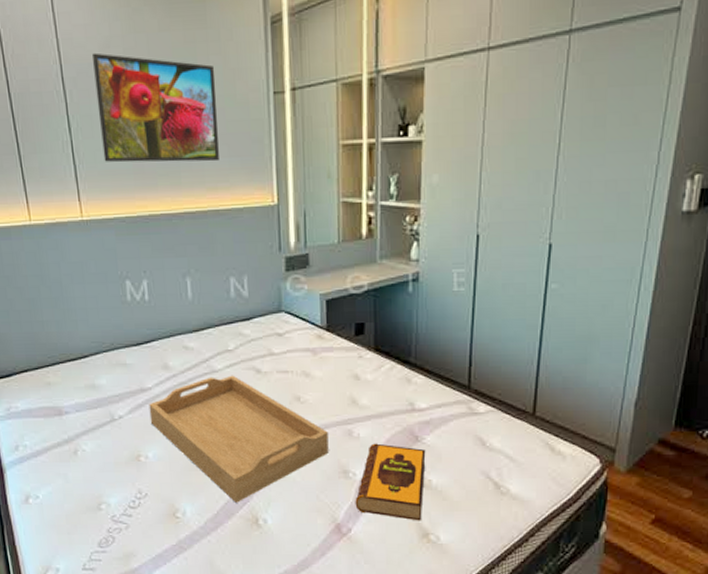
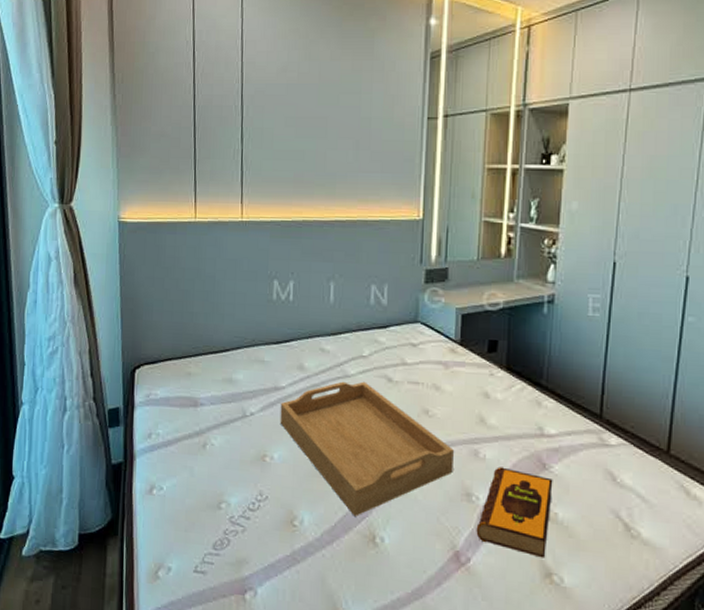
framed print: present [92,52,219,163] -> none [268,75,377,176]

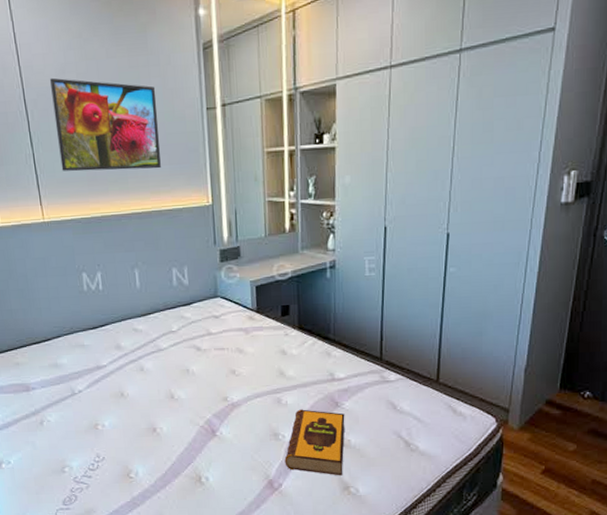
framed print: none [268,75,377,176] -> present [50,77,161,172]
serving tray: present [280,381,454,516] -> none [104,353,261,464]

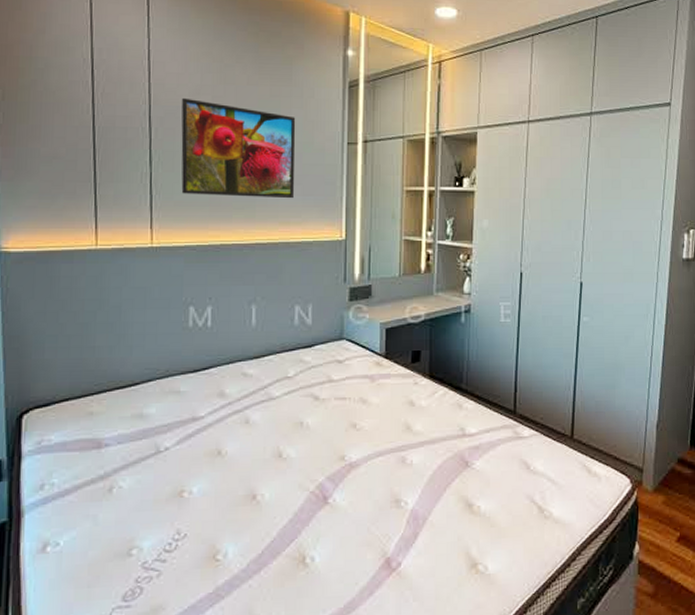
hardback book: present [284,409,345,476] -> none [406,470,475,551]

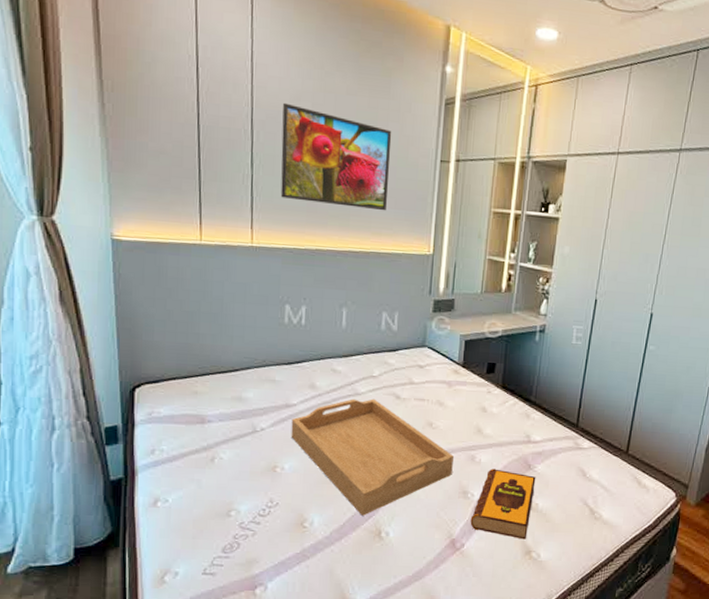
serving tray: none [199,402,382,540] -> present [291,398,454,516]
hardback book: none [406,470,475,551] -> present [470,468,536,540]

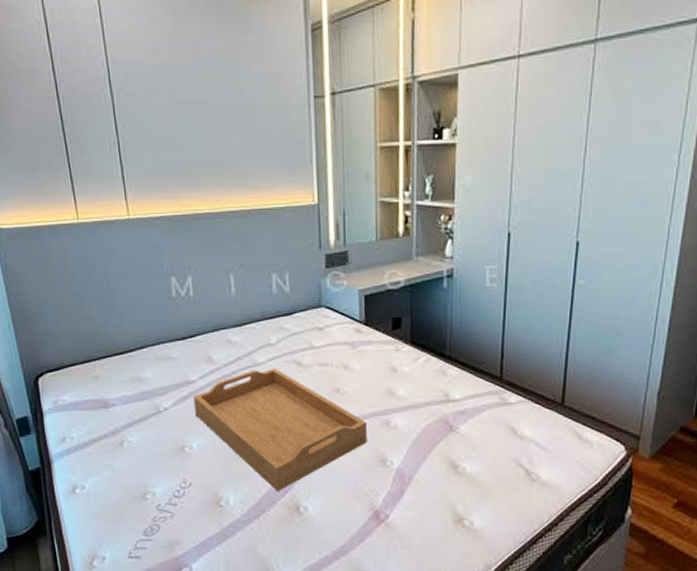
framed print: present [280,102,392,211] -> none [139,57,262,163]
hardback book: present [470,468,536,540] -> none [392,433,460,507]

